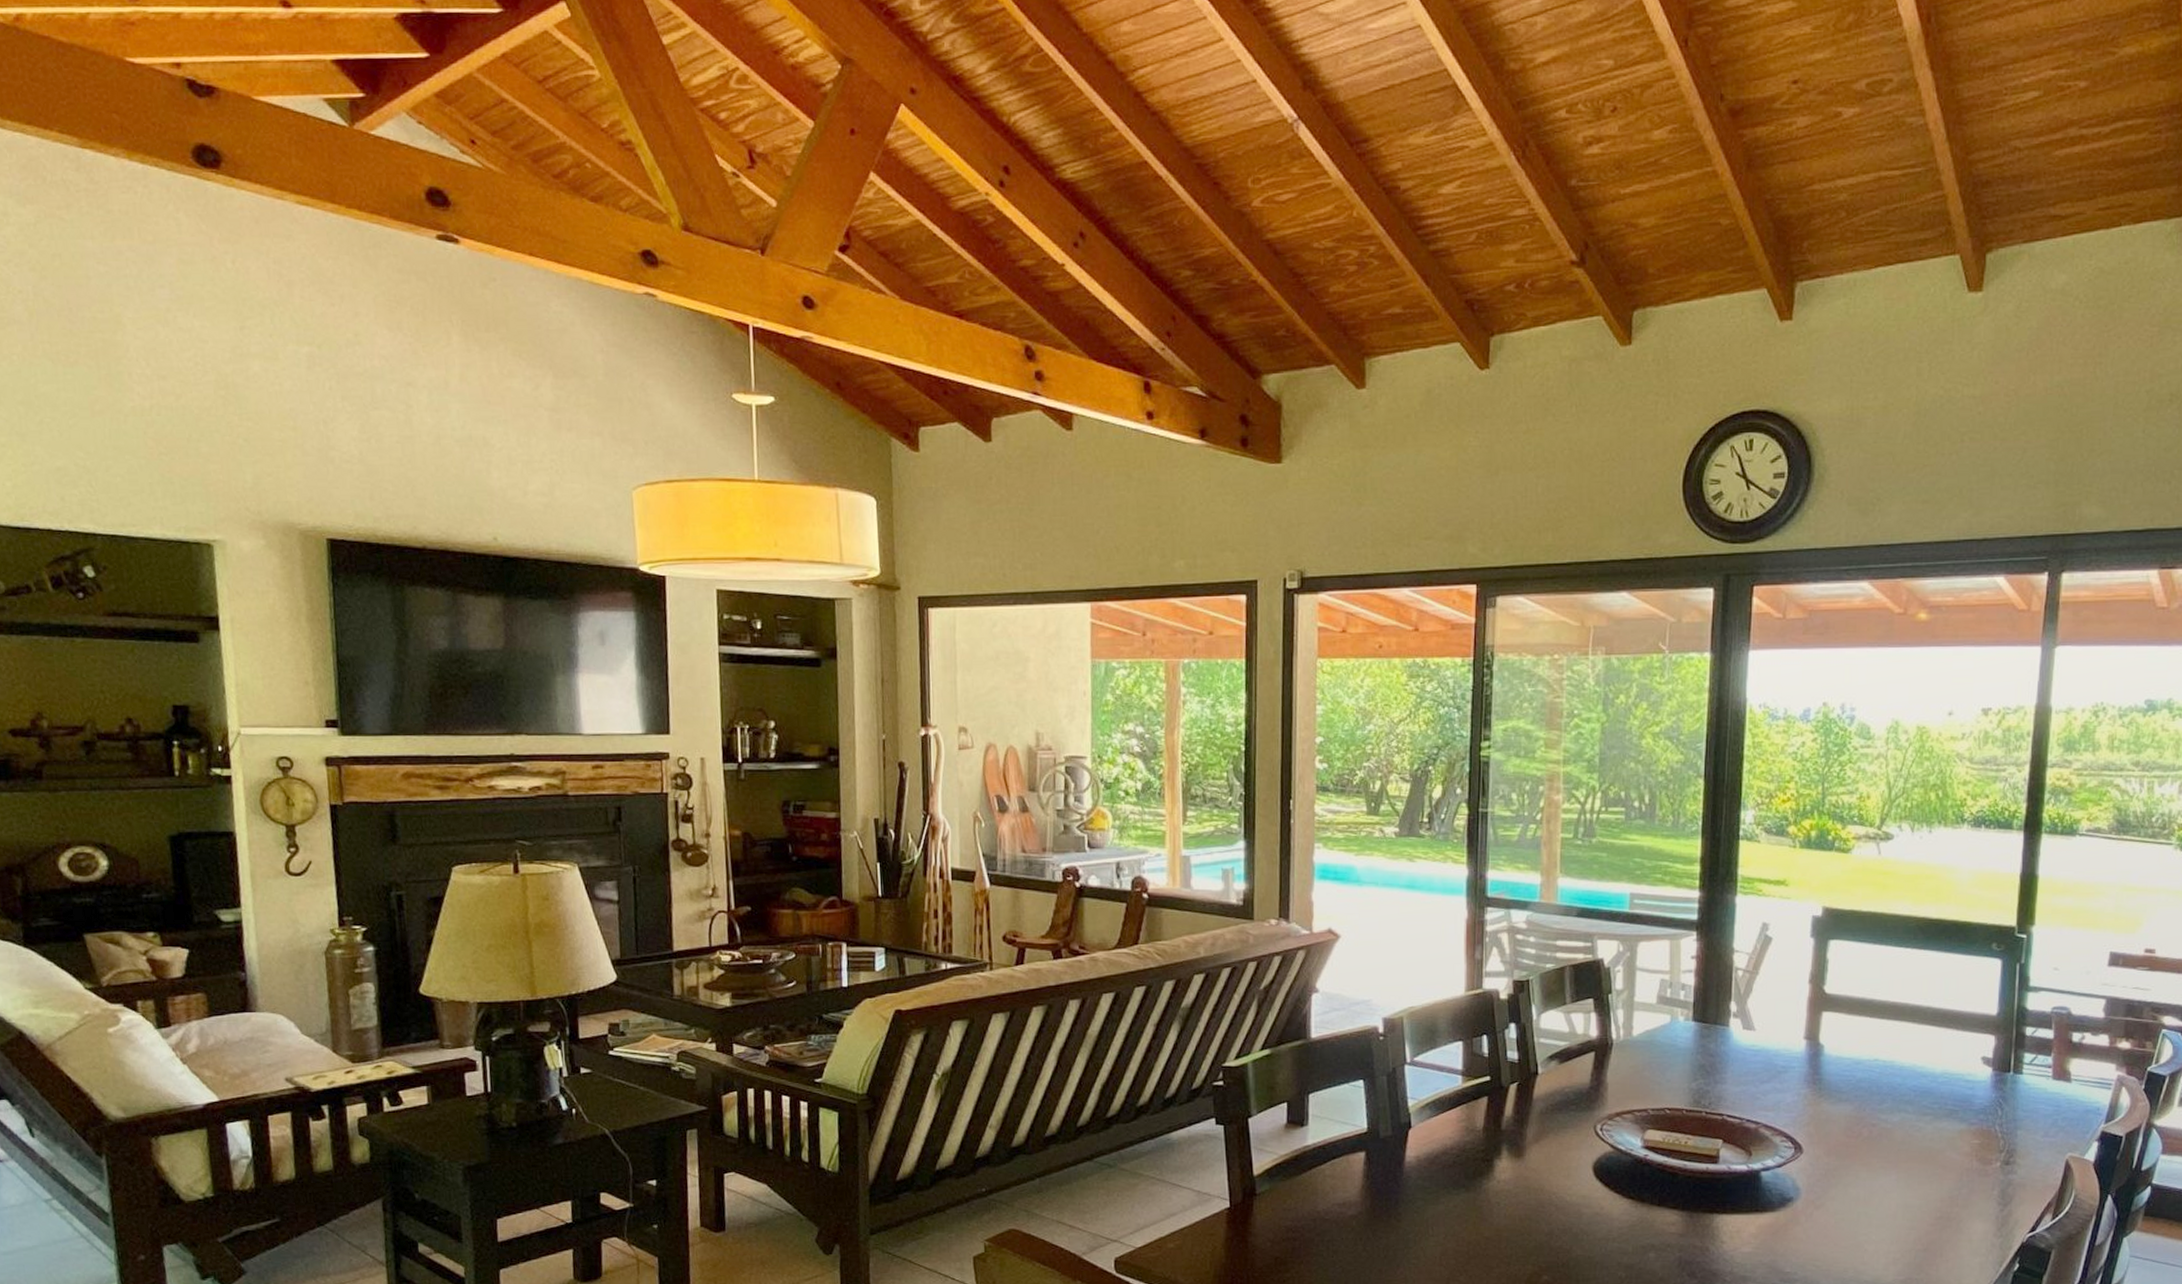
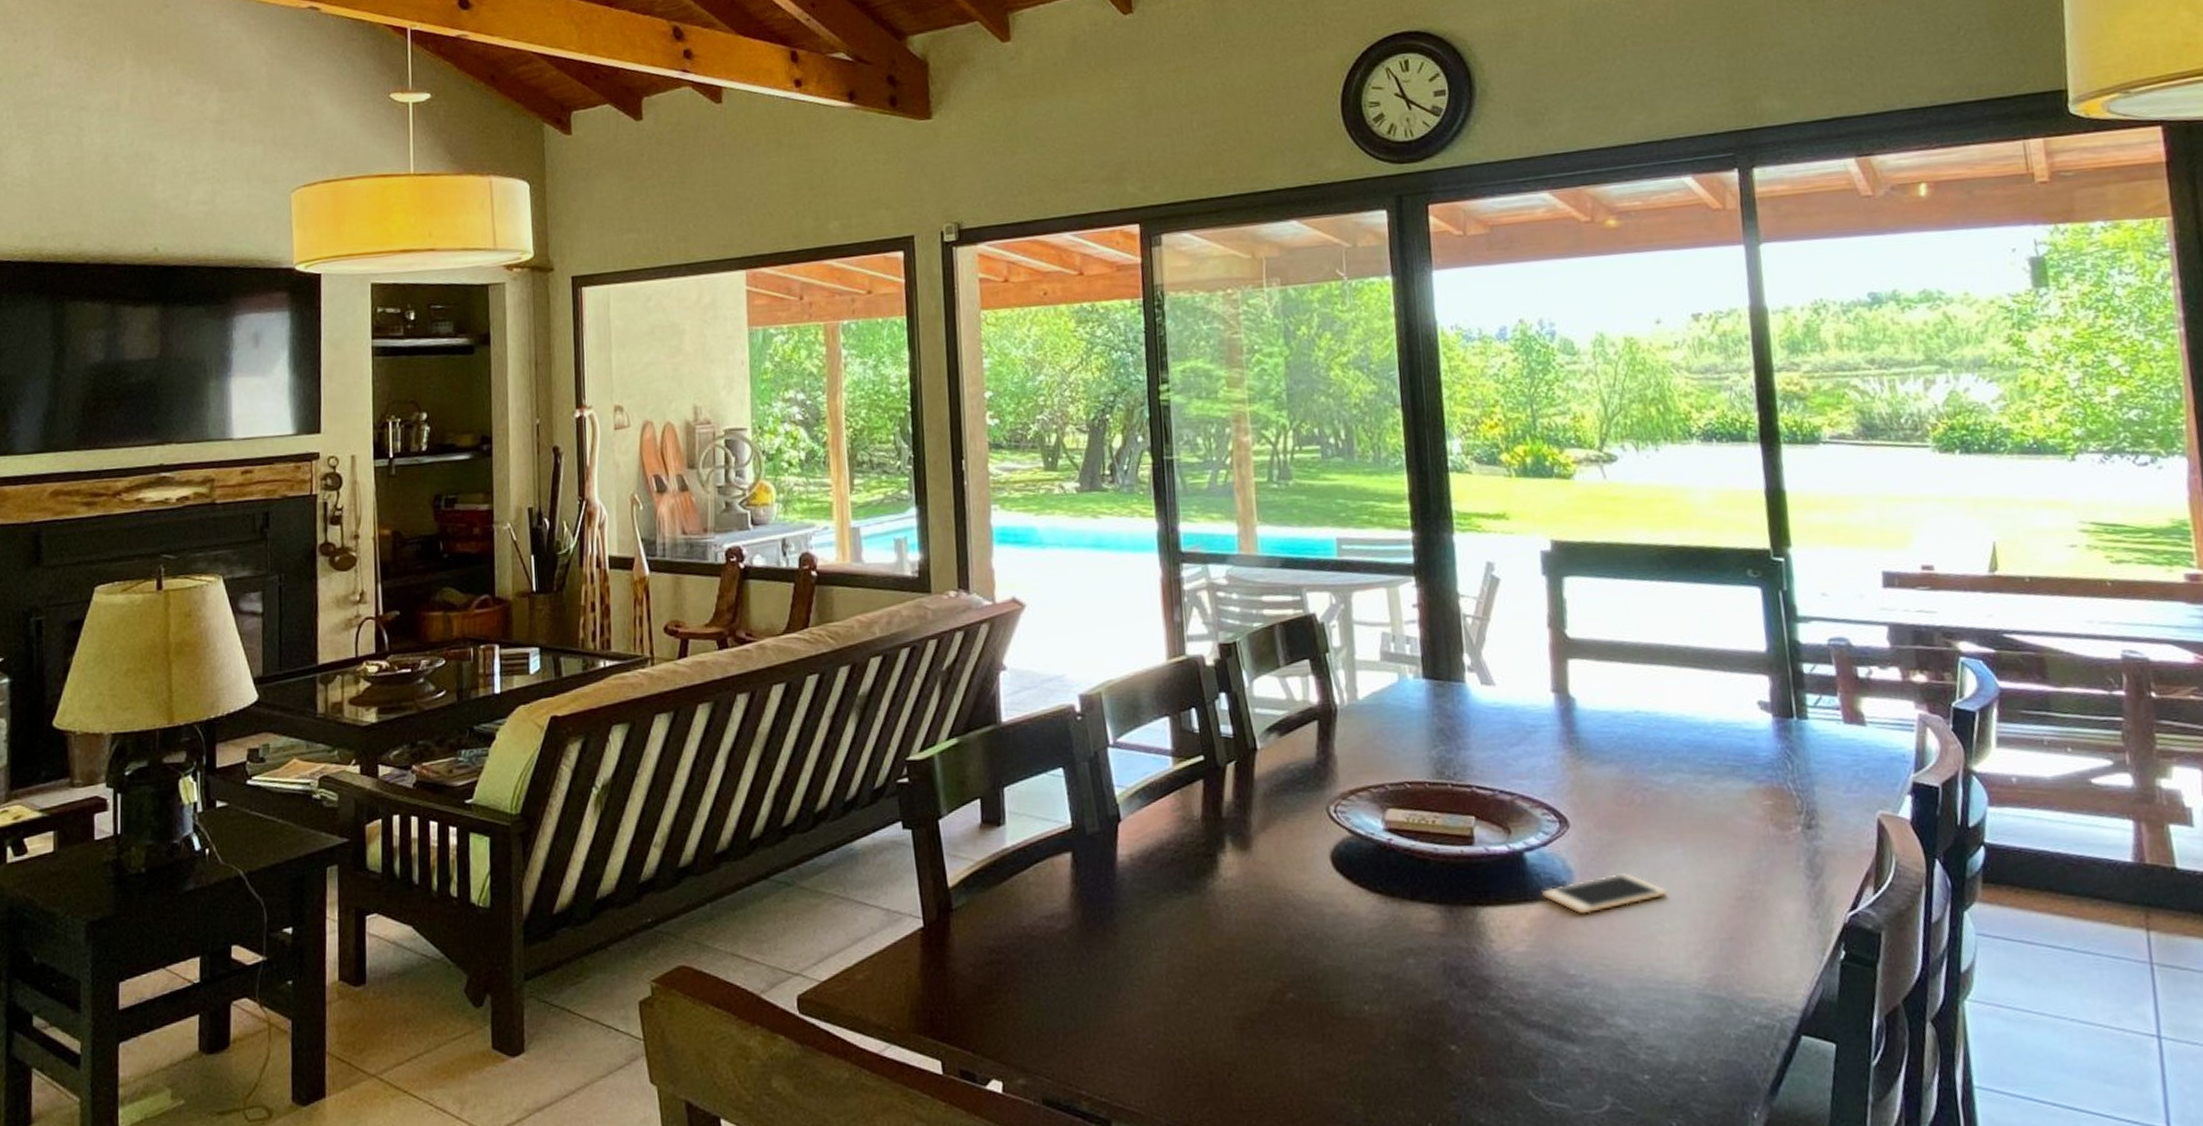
cell phone: none [1771,1193,1878,1225] -> present [1542,873,1668,915]

